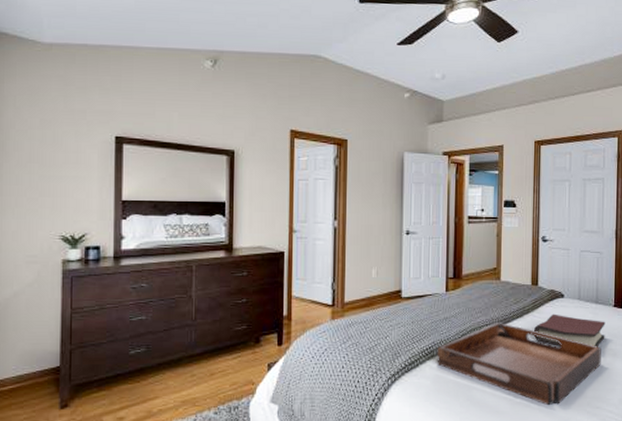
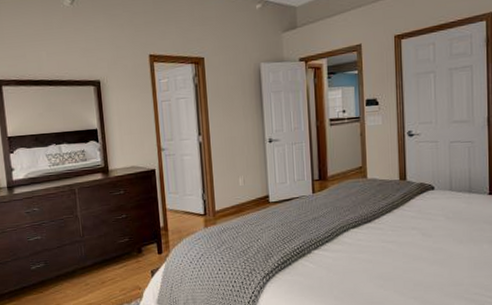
serving tray: present [437,323,601,406] -> none [308,219,477,295]
hardback book: present [534,314,605,347] -> none [405,206,481,238]

